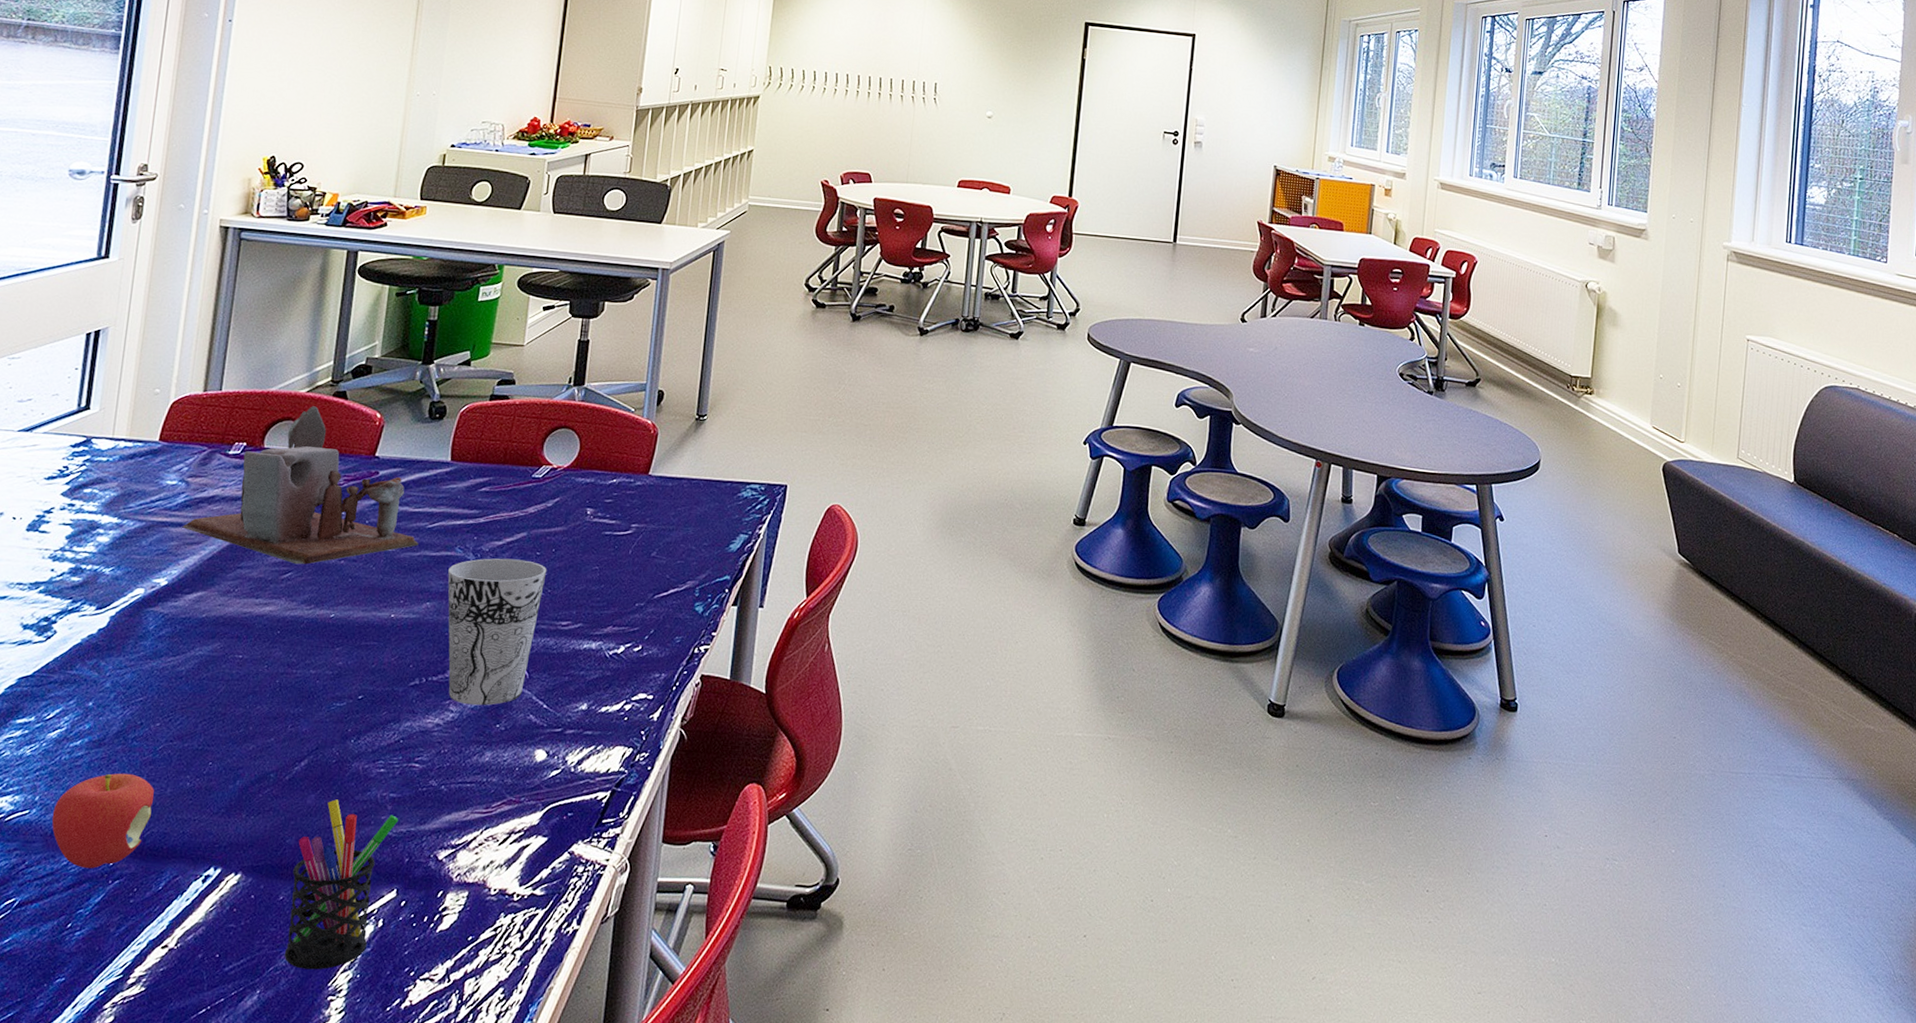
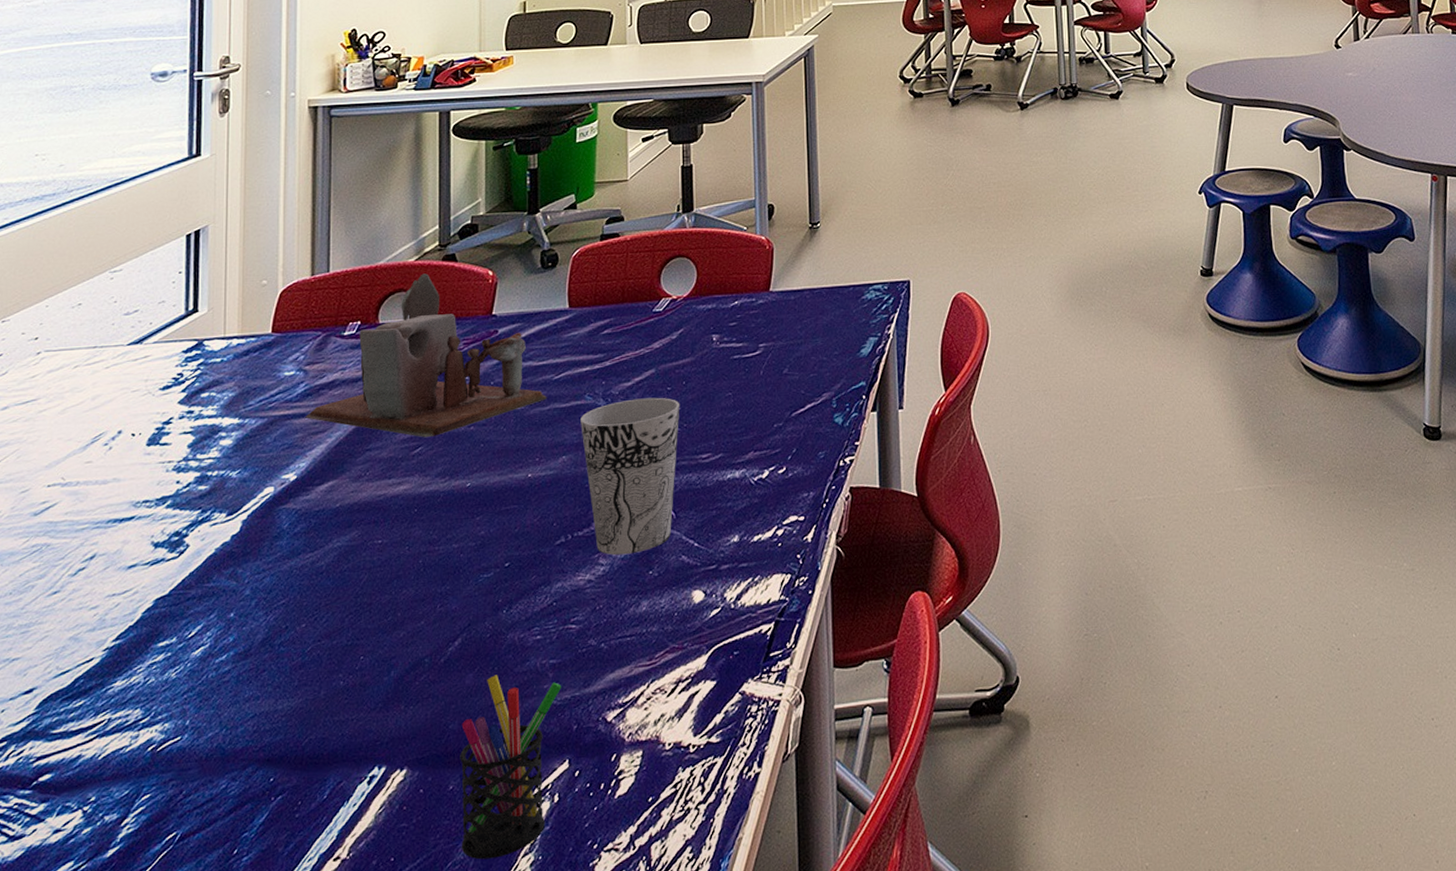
apple: present [51,773,154,869] -> none [205,681,308,788]

